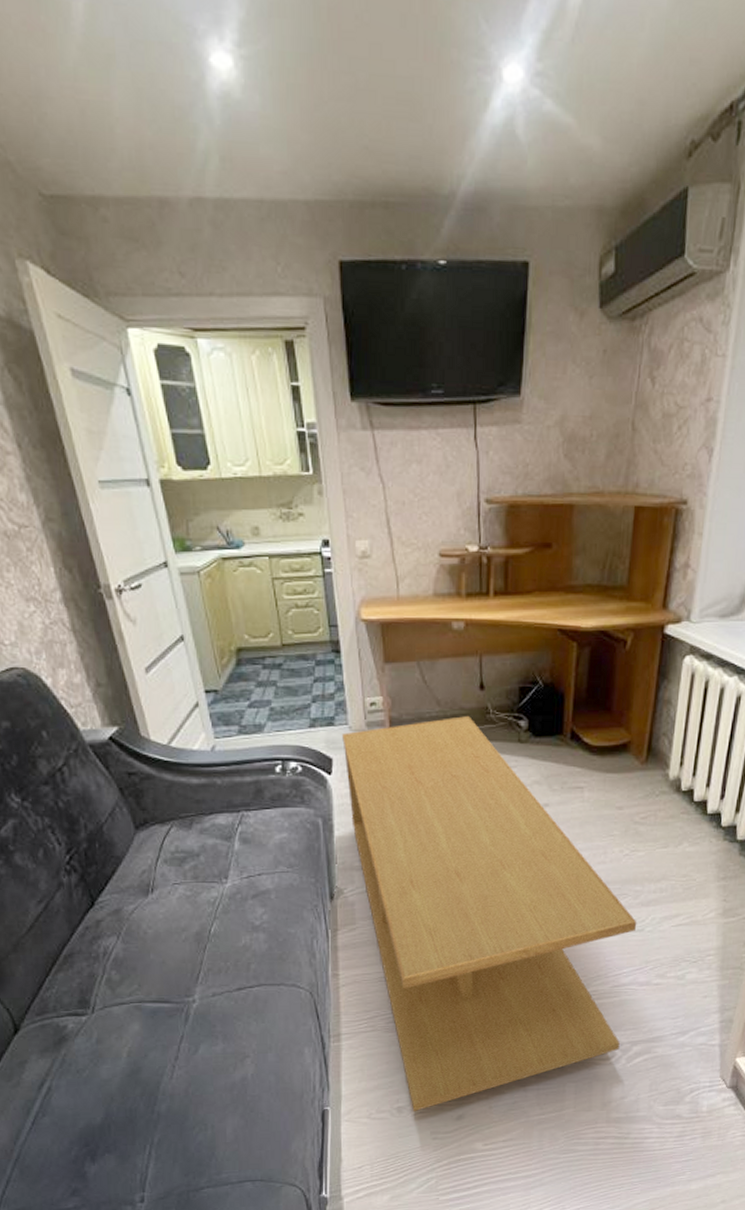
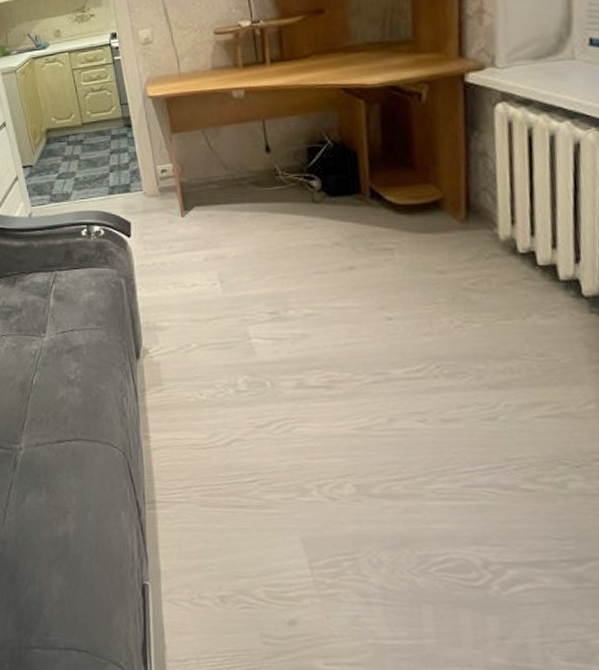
coffee table: present [342,716,637,1111] -> none [138,179,487,605]

